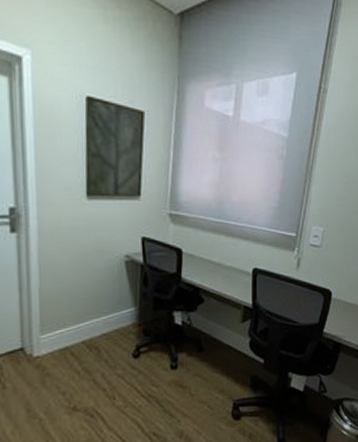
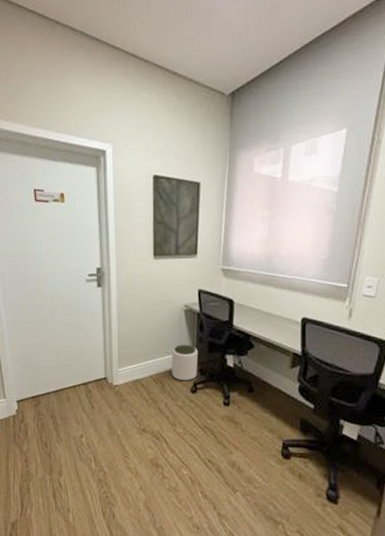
plant pot: none [109,302,141,345] -> present [171,345,198,381]

